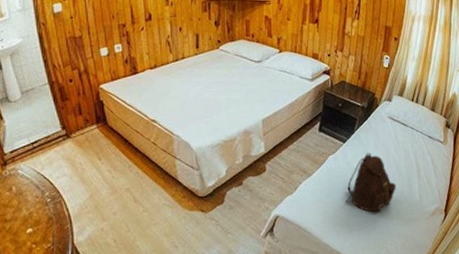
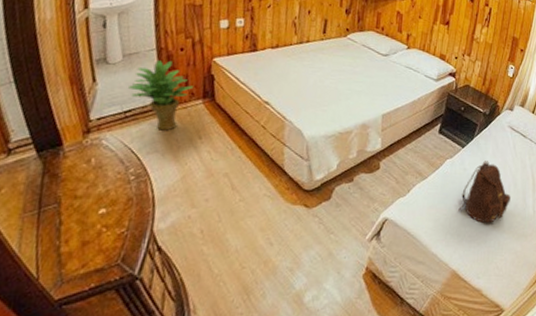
potted plant: none [31,92,87,156] -> present [129,60,194,131]

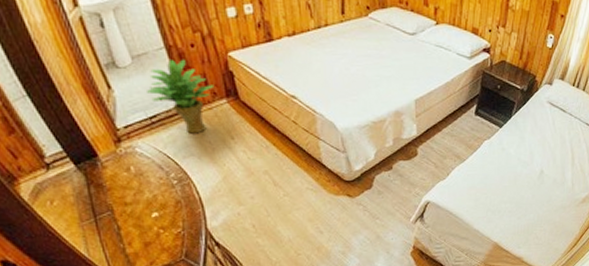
backpack: present [457,161,511,223] -> none [497,139,550,199]

